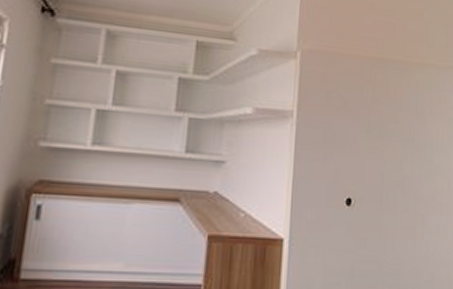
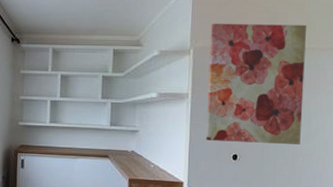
wall art: none [313,20,426,185] -> present [205,23,306,144]

